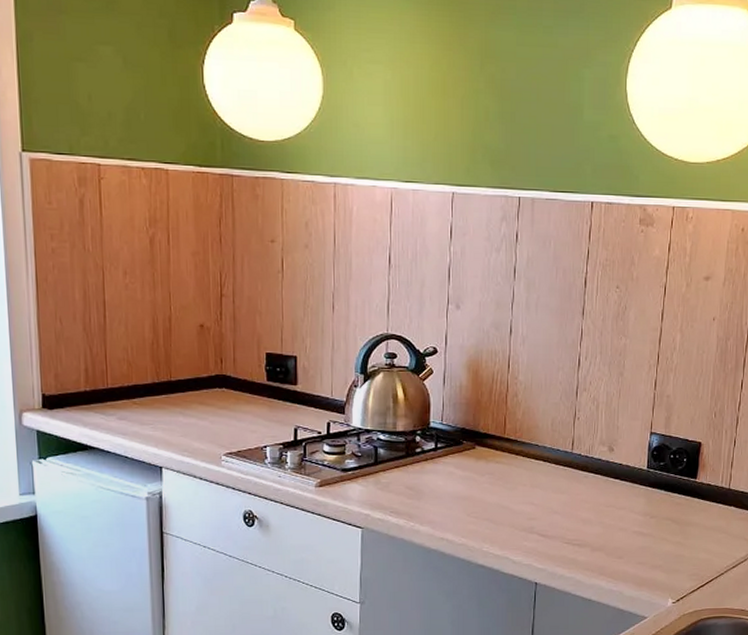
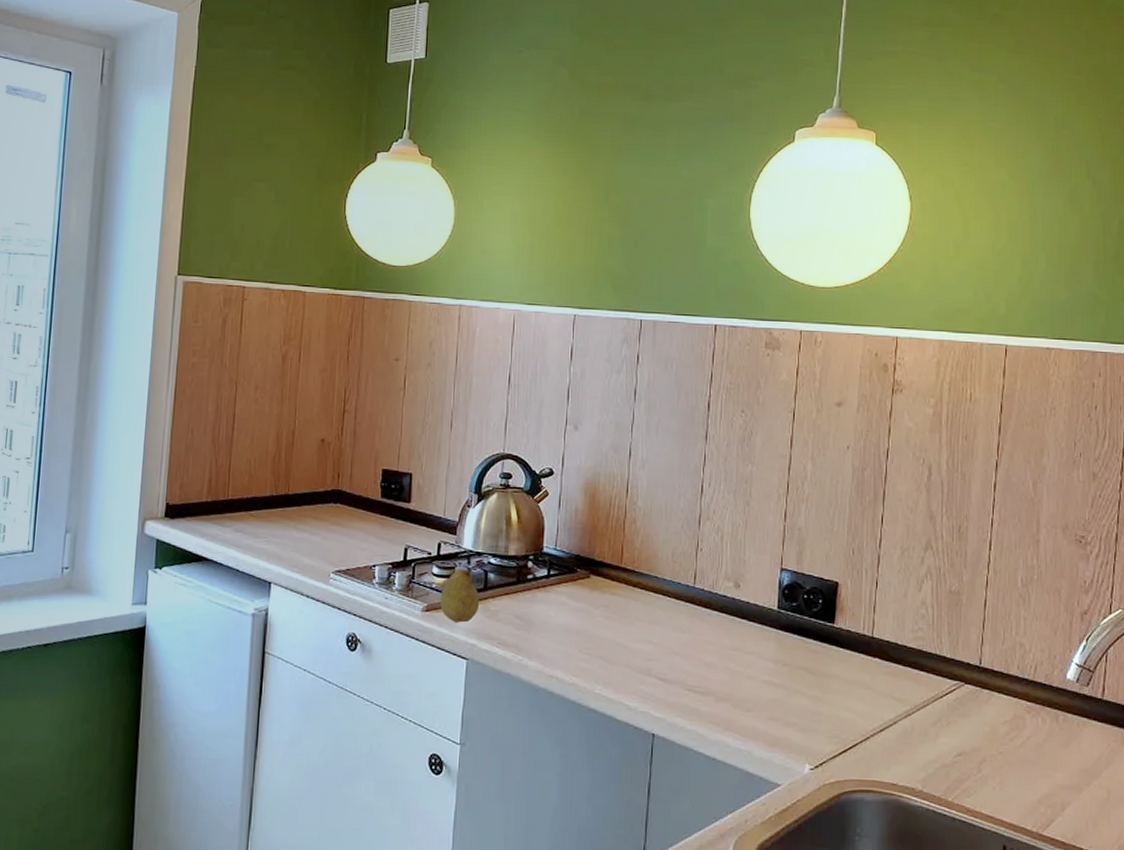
fruit: none [333,441,371,496] -> present [440,565,480,623]

